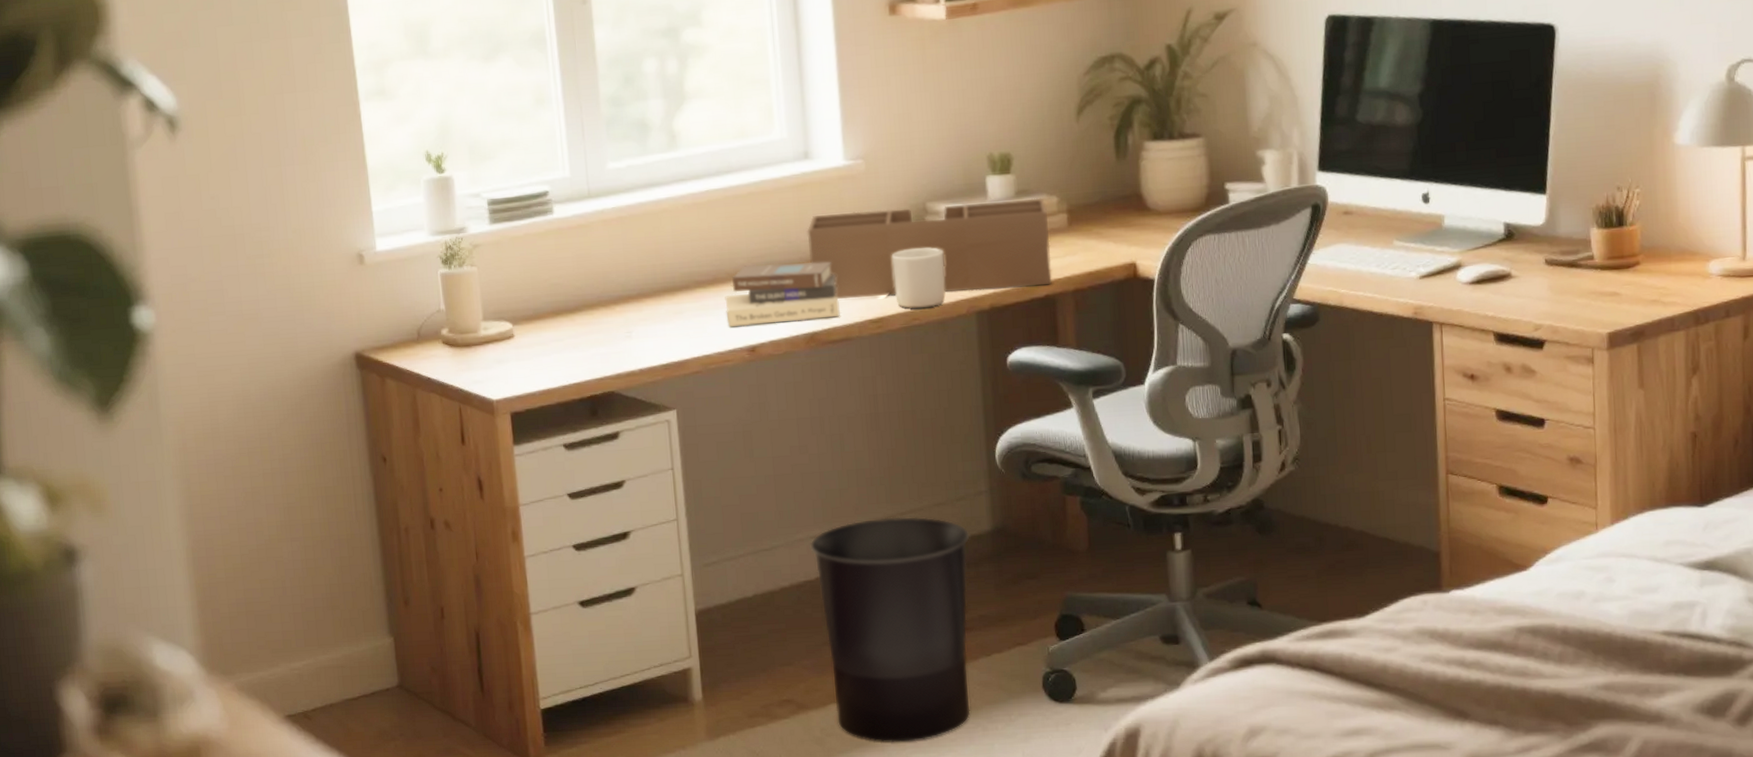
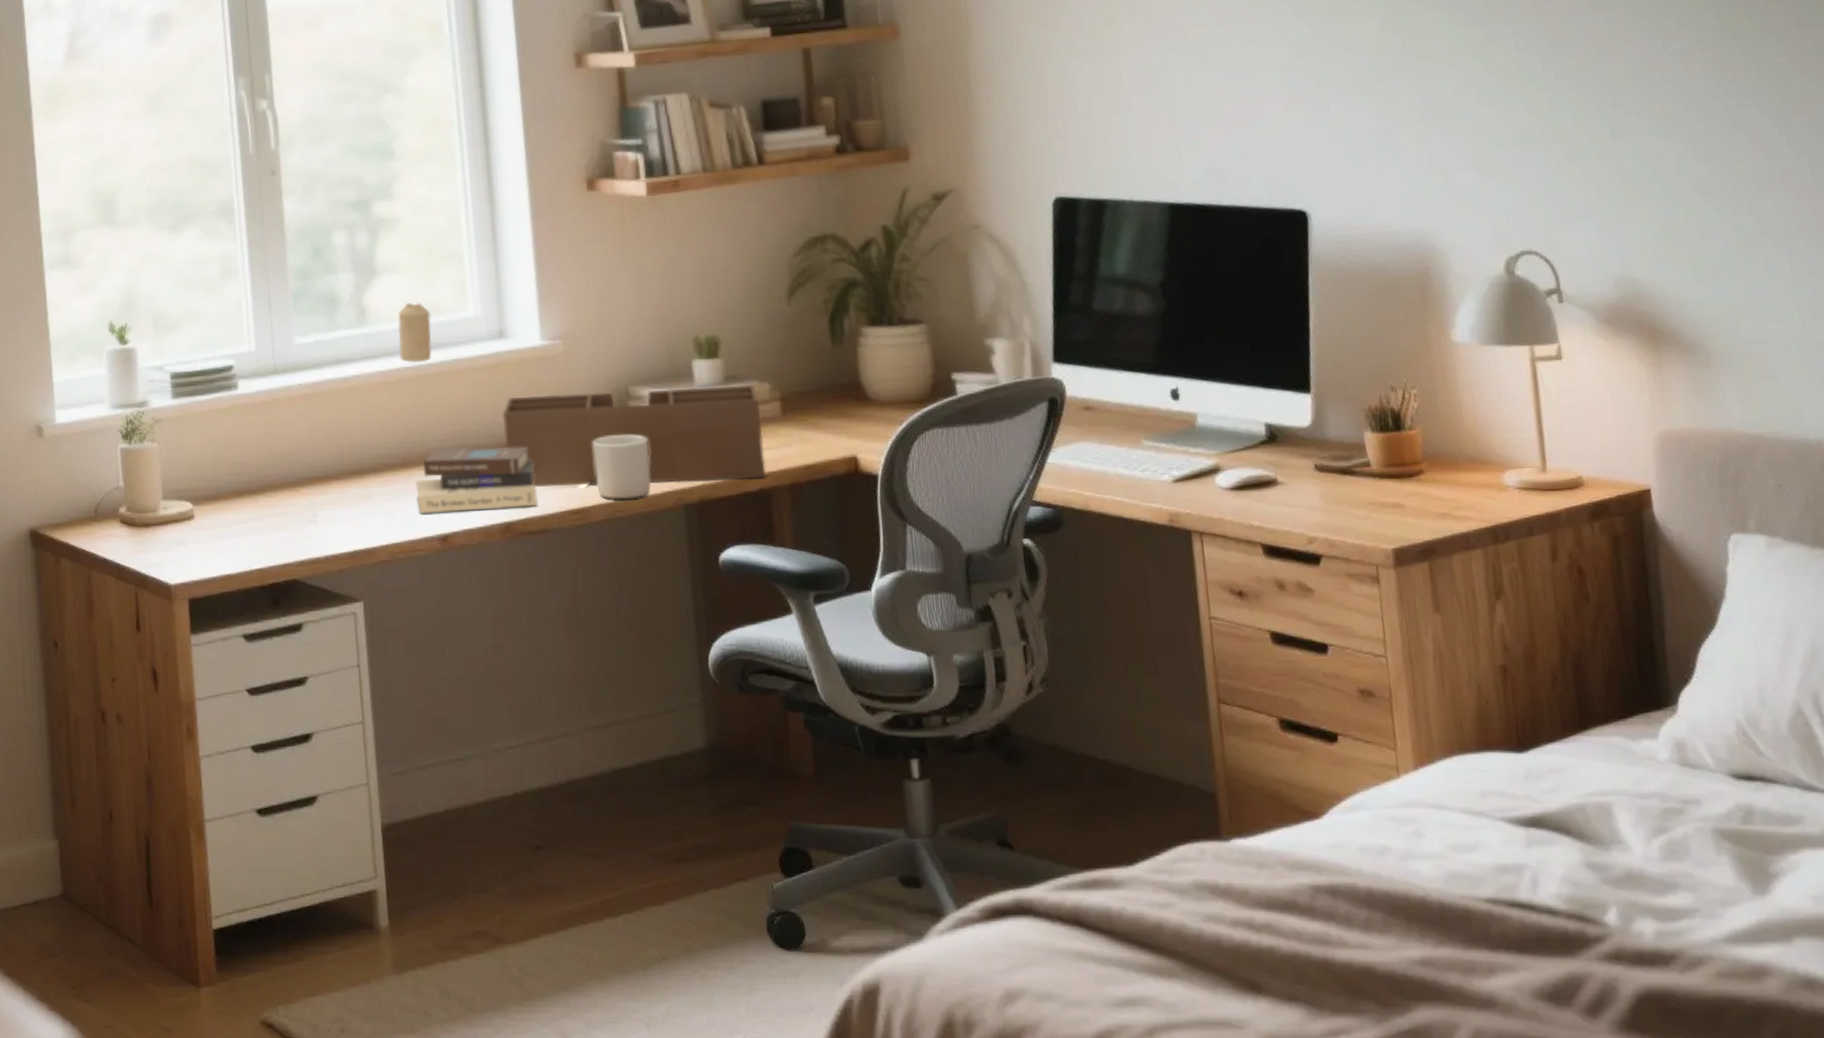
candle: none [707,127,740,185] -> present [398,302,432,364]
waste bin: present [810,517,971,741] -> none [506,728,686,985]

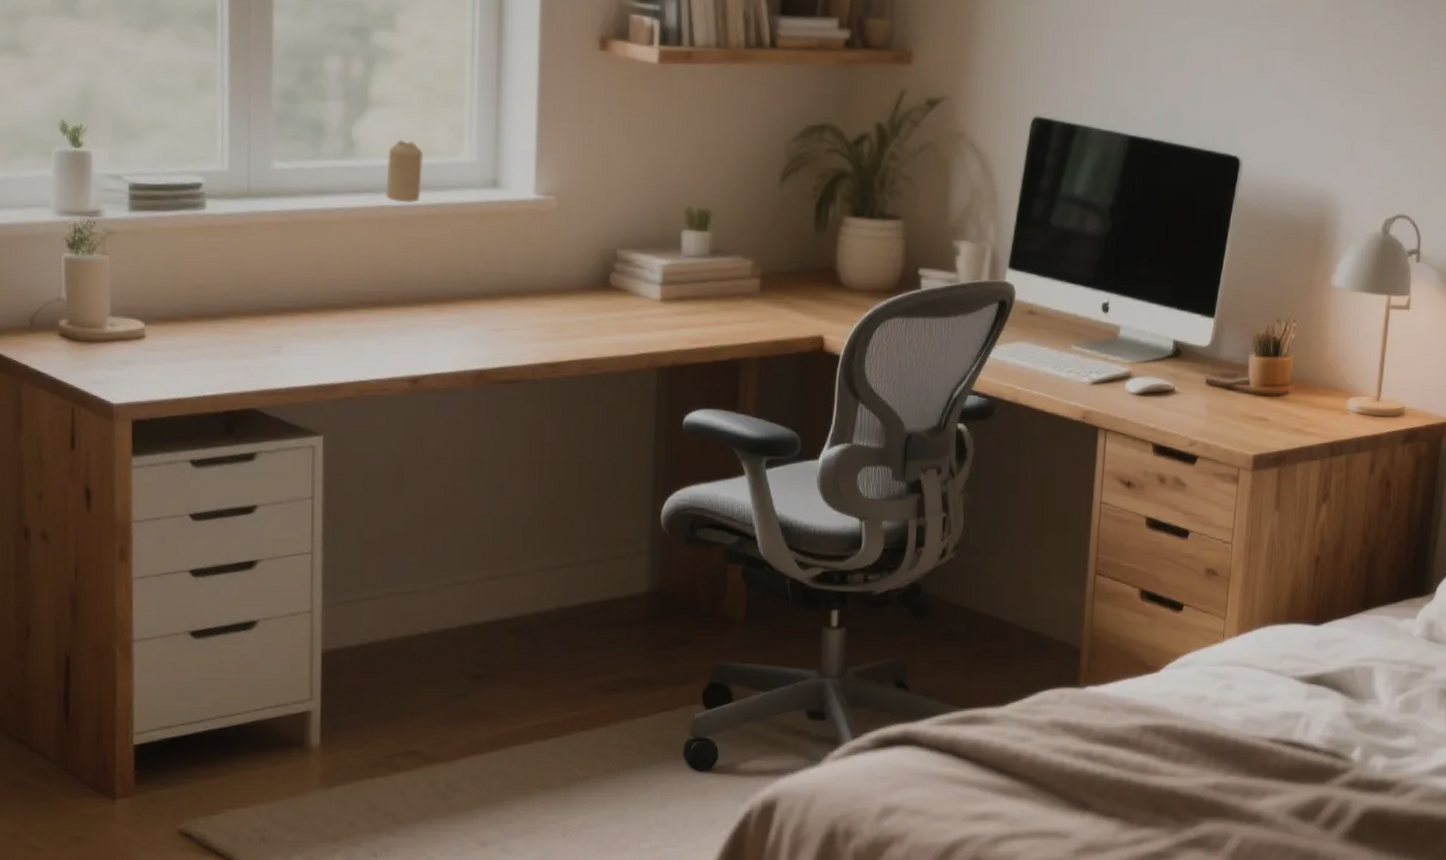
books: present [415,446,538,514] -> none [389,291,514,357]
desk organizer: present [502,384,766,487] -> none [487,248,741,348]
mug: present [592,434,651,500] -> none [574,294,630,358]

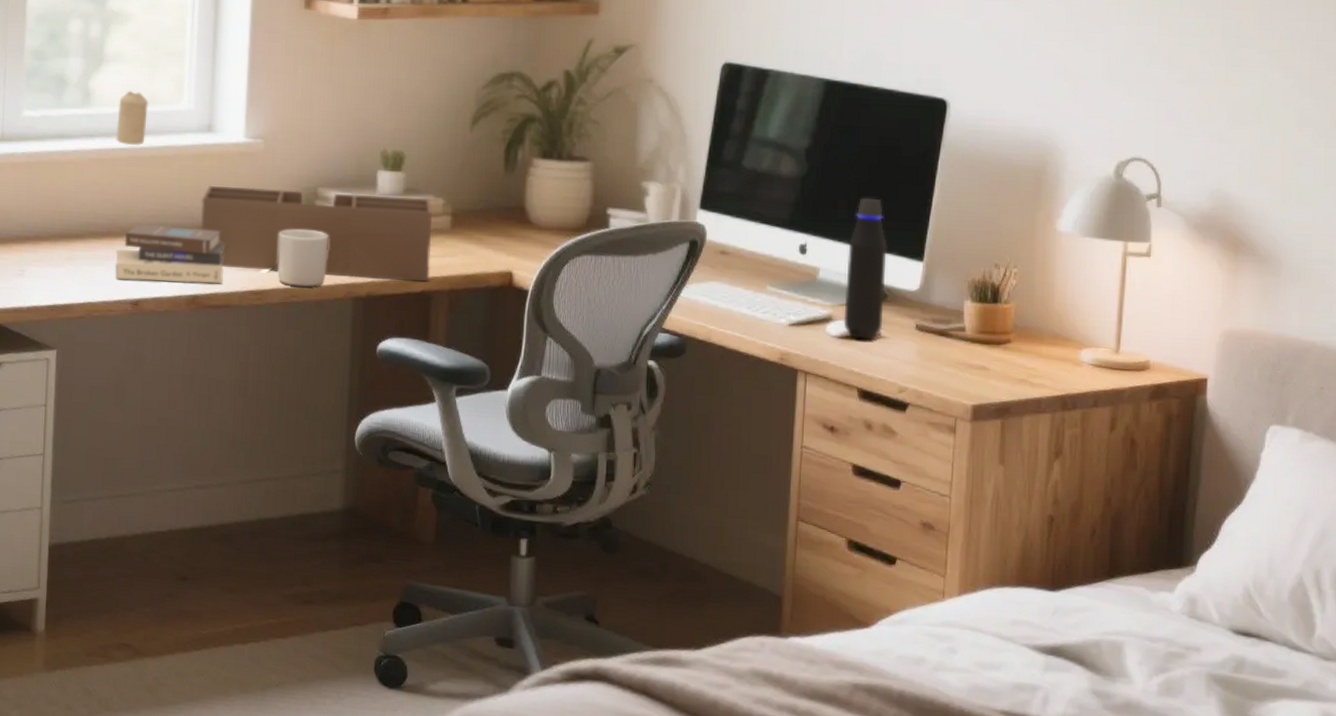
books: none [389,291,514,357] -> present [115,223,223,284]
desk organizer: none [487,248,741,348] -> present [201,186,433,281]
mug: none [574,294,630,358] -> present [277,228,329,288]
water bottle: none [1141,255,1183,396] -> present [843,198,887,340]

